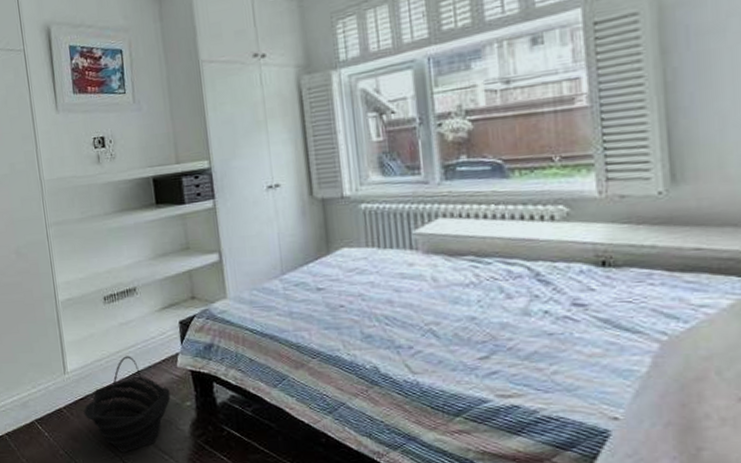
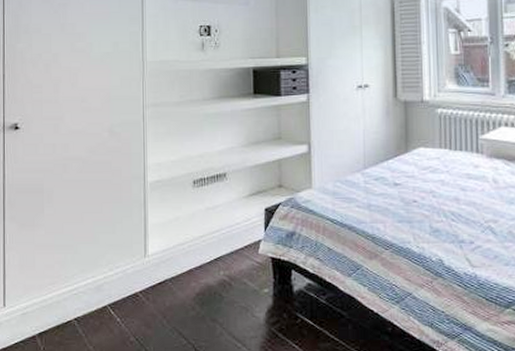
basket: present [83,356,171,453] -> none [160,241,249,340]

